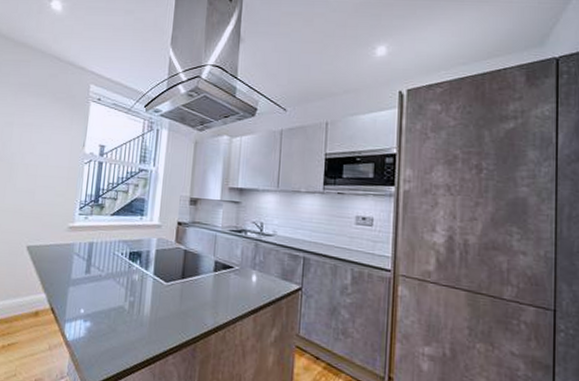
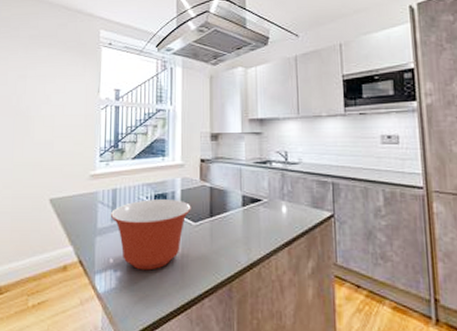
mixing bowl: none [86,256,165,324] -> present [111,199,191,271]

